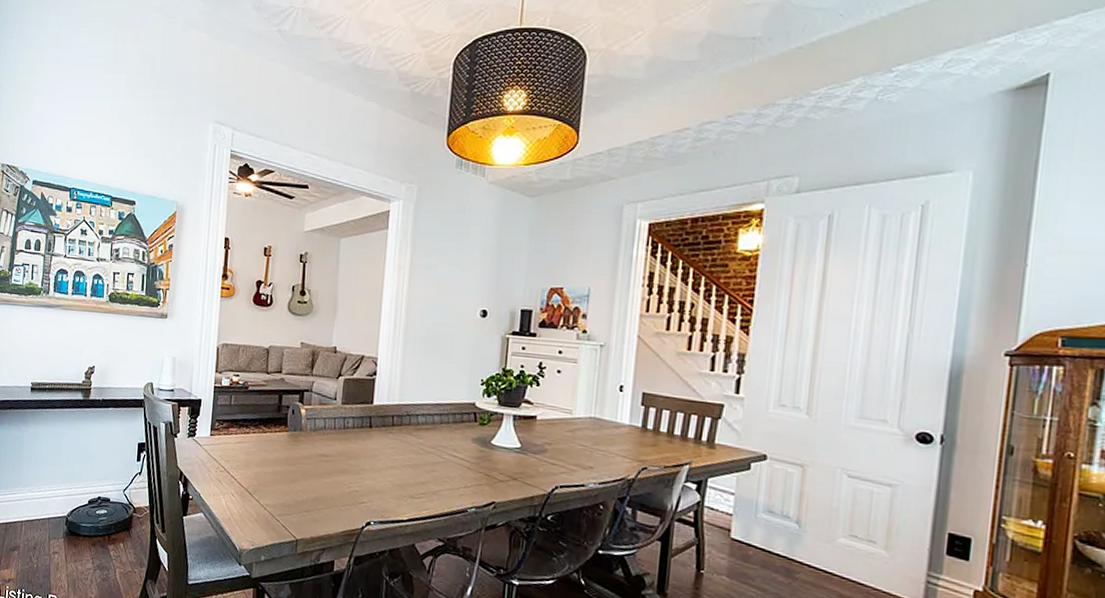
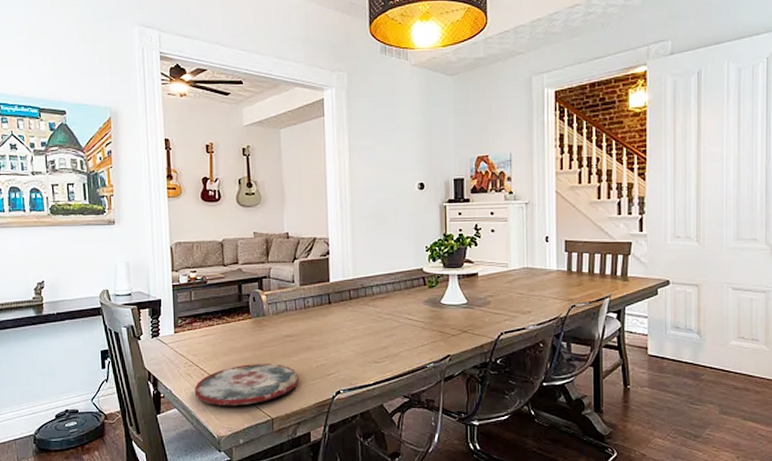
plate: none [222,478,329,521] -> present [194,364,299,406]

